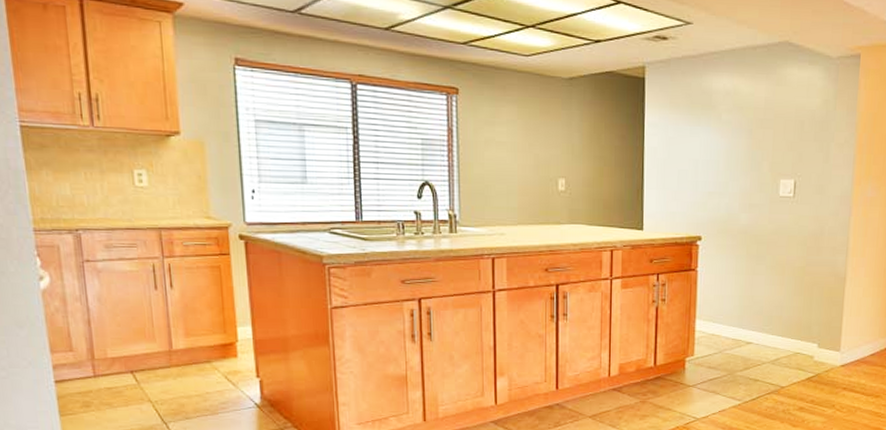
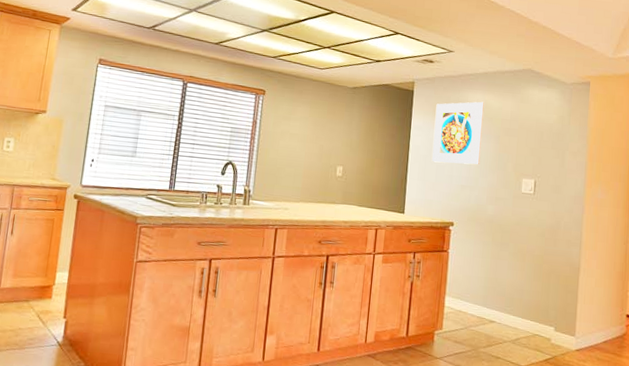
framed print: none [671,87,732,167] -> present [431,101,484,165]

